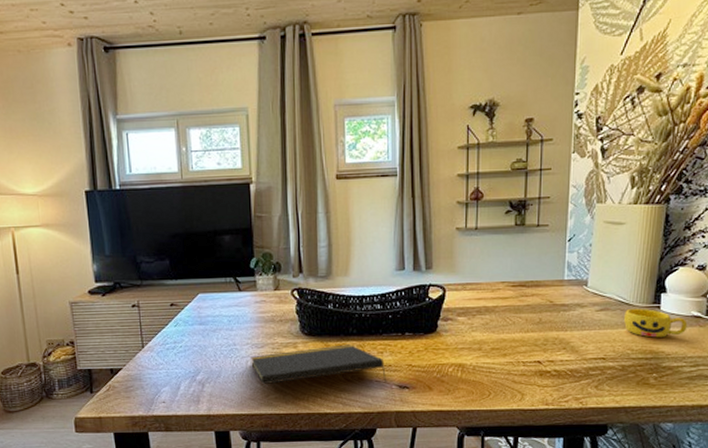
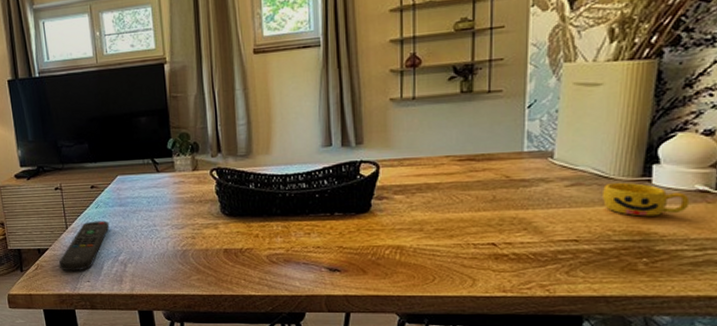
remote control: none [132,339,188,392] -> present [58,220,110,272]
notepad: present [251,344,387,385] -> none [171,225,316,266]

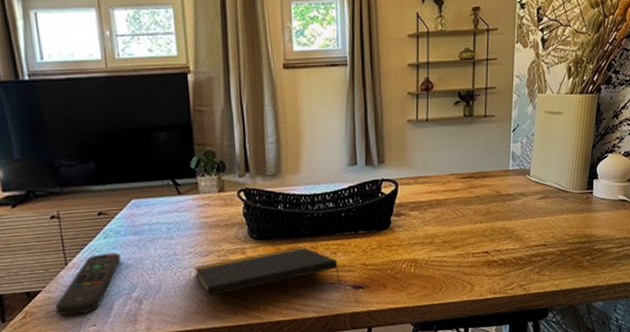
notepad: none [171,225,316,266] -> present [194,246,341,297]
cup: present [603,182,690,217] -> none [562,194,615,222]

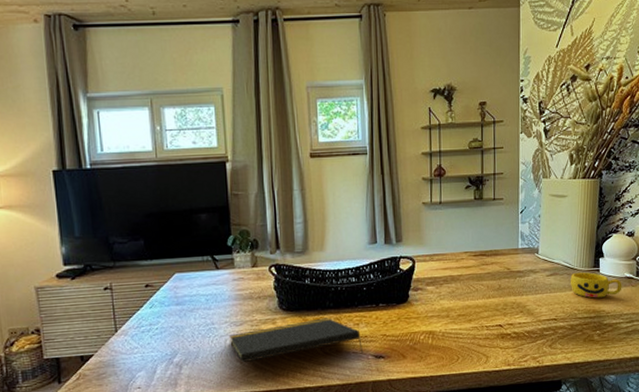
remote control: present [55,252,121,316] -> none [105,321,165,379]
cup: none [562,194,615,222] -> present [571,272,622,298]

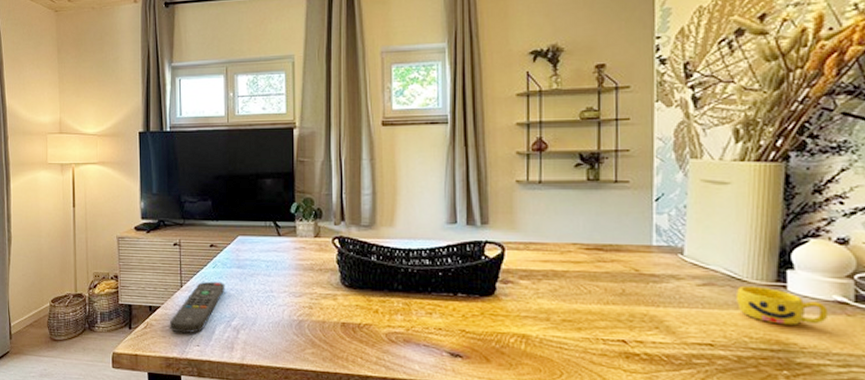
remote control: none [105,321,165,379] -> present [169,281,225,334]
notepad: present [229,318,364,364] -> none [288,301,437,347]

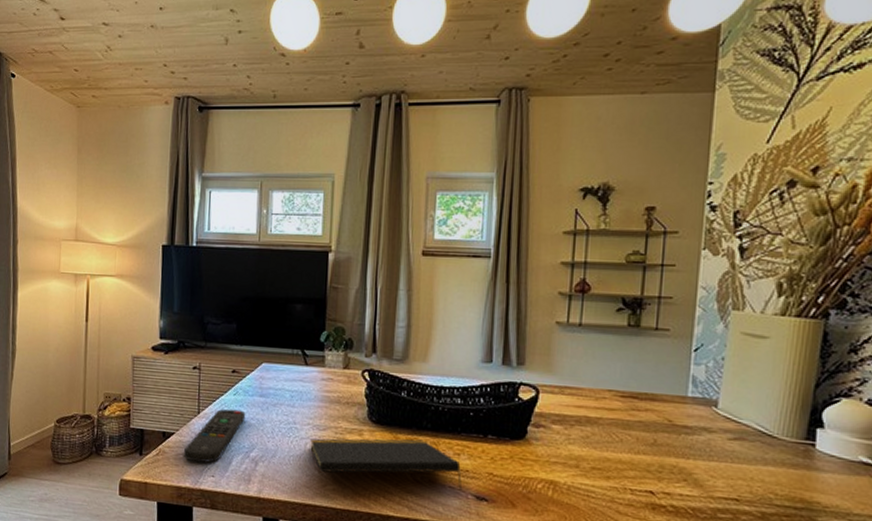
notepad: none [288,301,437,347] -> present [310,438,463,489]
cup: present [737,285,829,325] -> none [765,441,853,484]

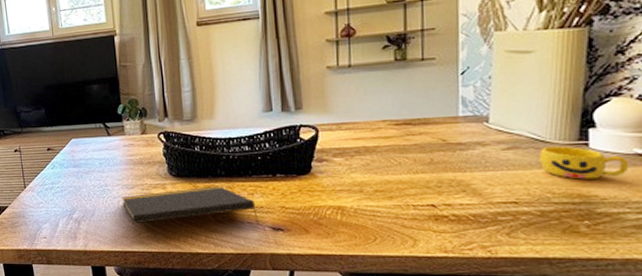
remote control: present [183,408,246,463] -> none [17,180,65,228]
cup: none [765,441,853,484] -> present [540,145,629,179]

